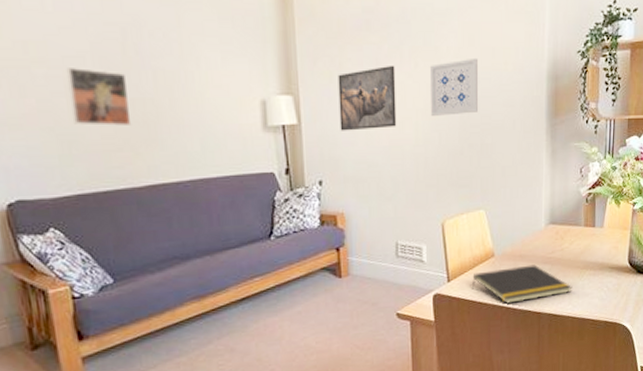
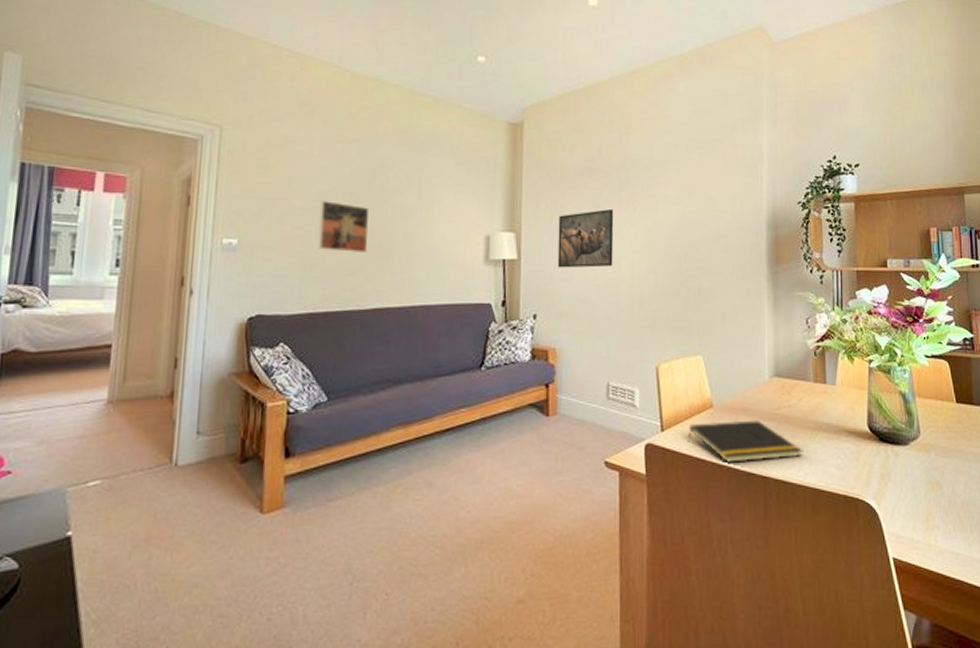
wall art: present [429,57,478,116] -> none [647,204,695,258]

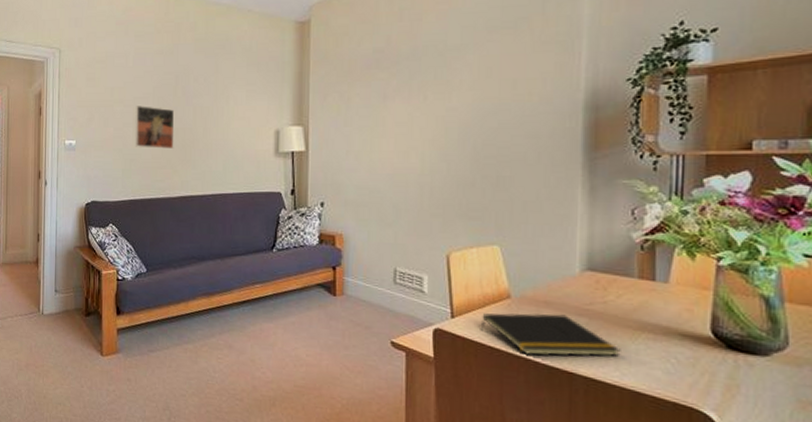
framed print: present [557,208,614,268] -> none [344,98,403,159]

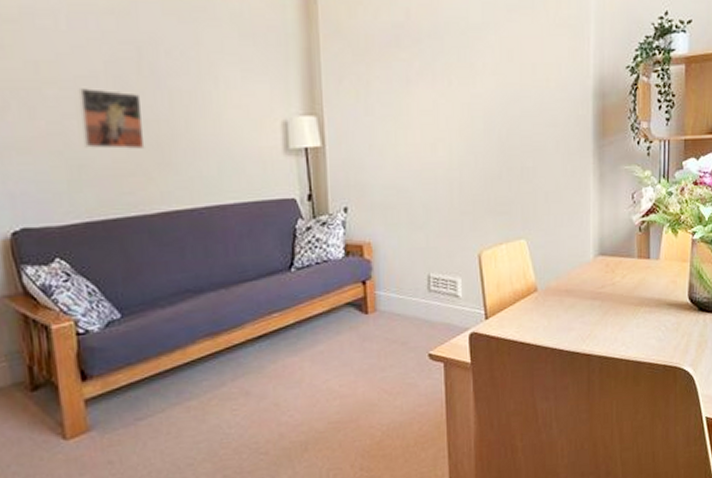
notepad: present [480,313,621,357] -> none [512,300,626,344]

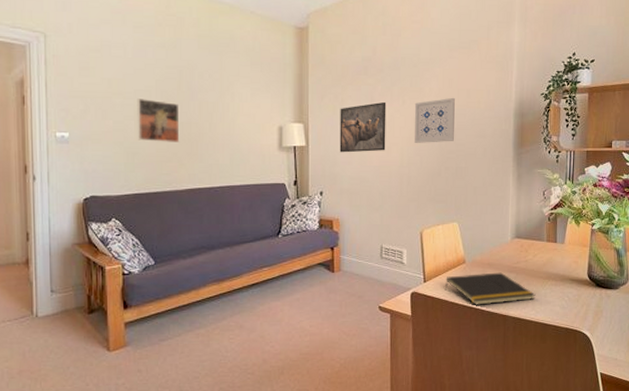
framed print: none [365,82,429,154] -> present [339,101,387,153]
wall art: none [464,74,517,137] -> present [414,97,455,143]
notepad: none [512,300,626,344] -> present [444,272,536,305]

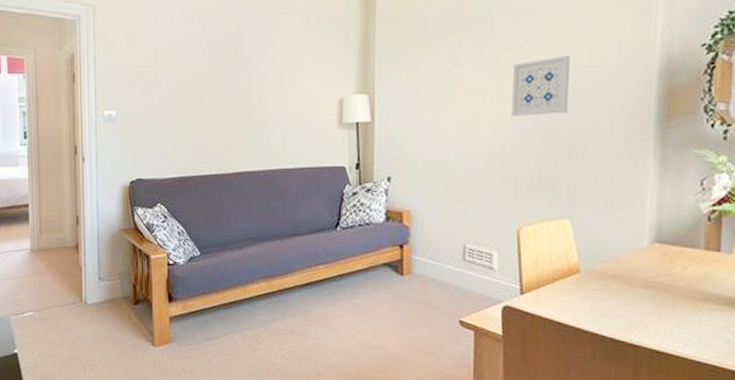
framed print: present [137,99,180,142] -> none [183,72,228,120]
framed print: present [339,101,387,153] -> none [412,64,475,130]
notepad: present [444,272,536,305] -> none [548,287,685,329]

